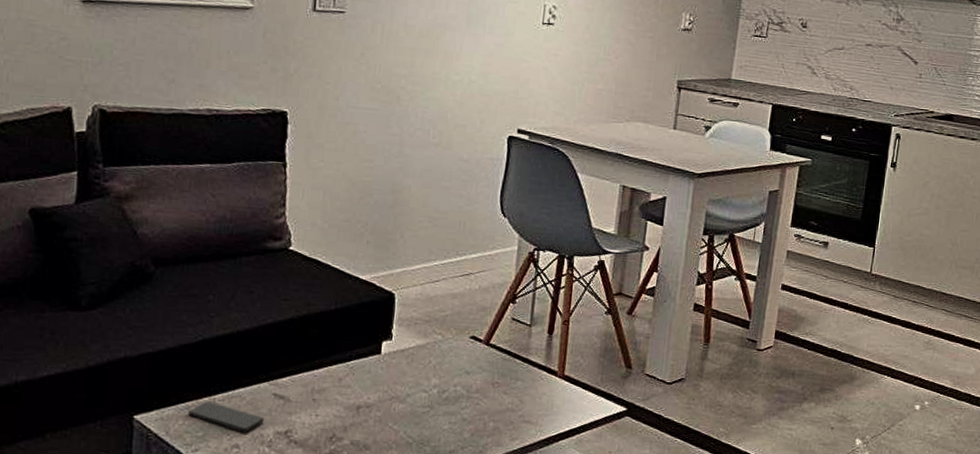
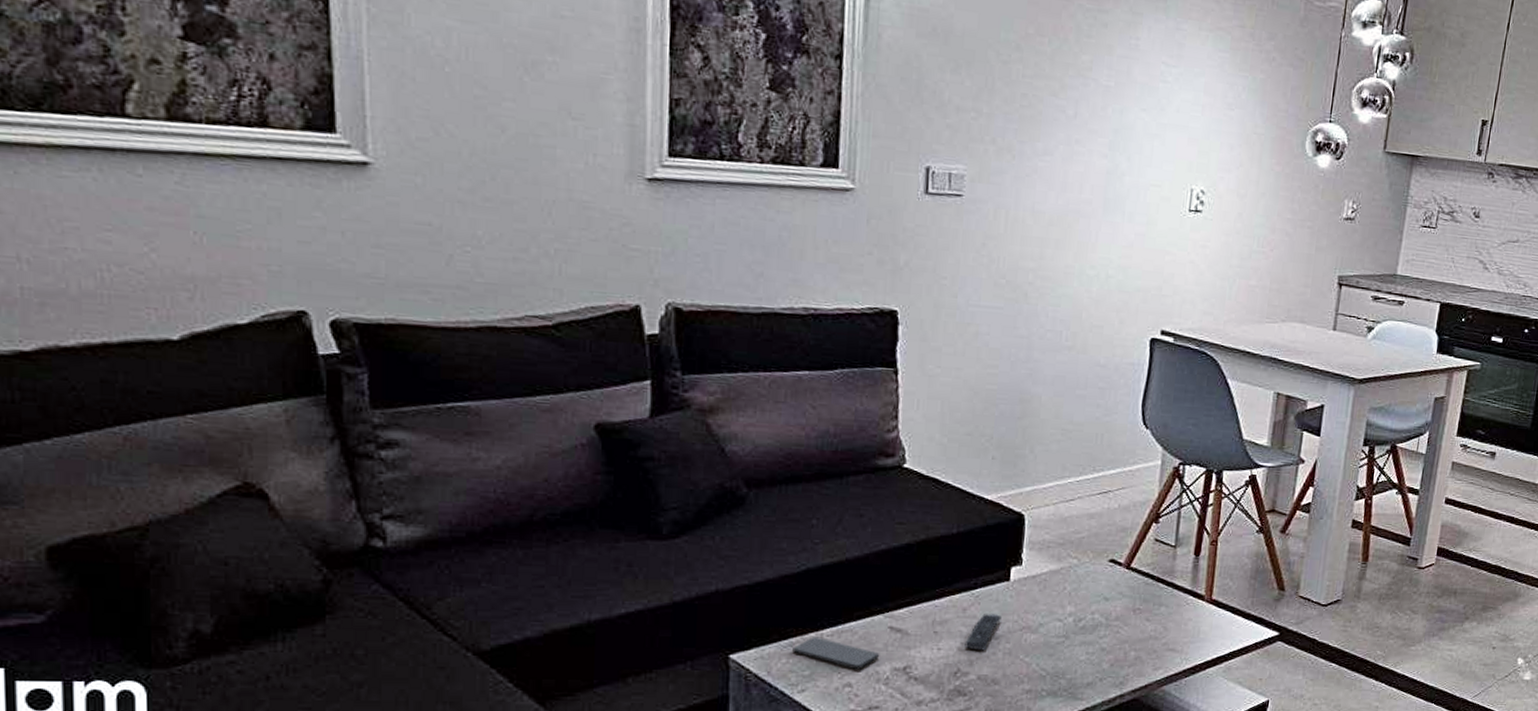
remote control: none [339,383,373,418] -> present [964,613,1002,651]

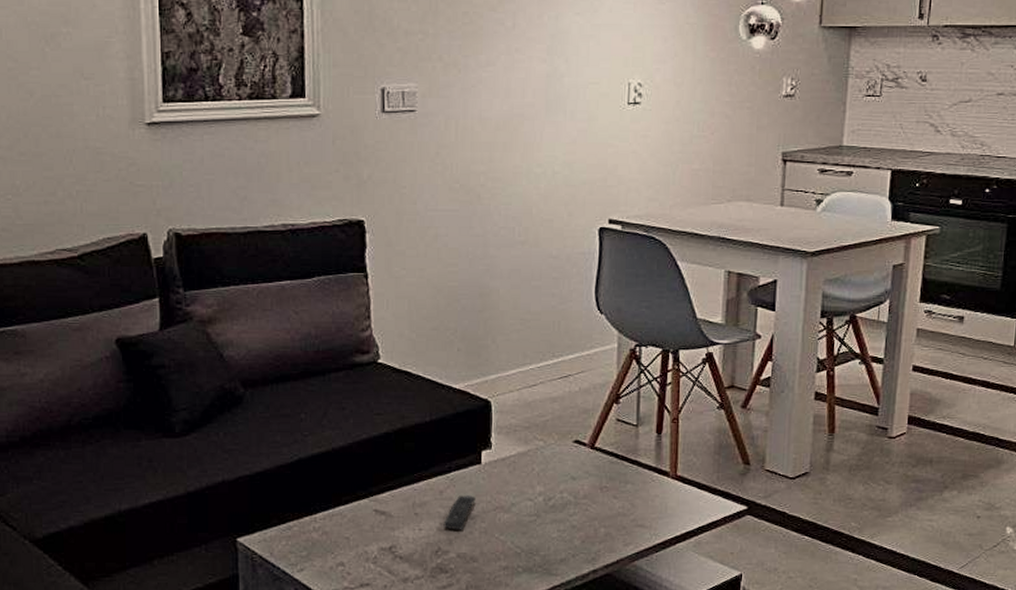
smartphone: present [792,637,880,670] -> none [291,520,368,550]

